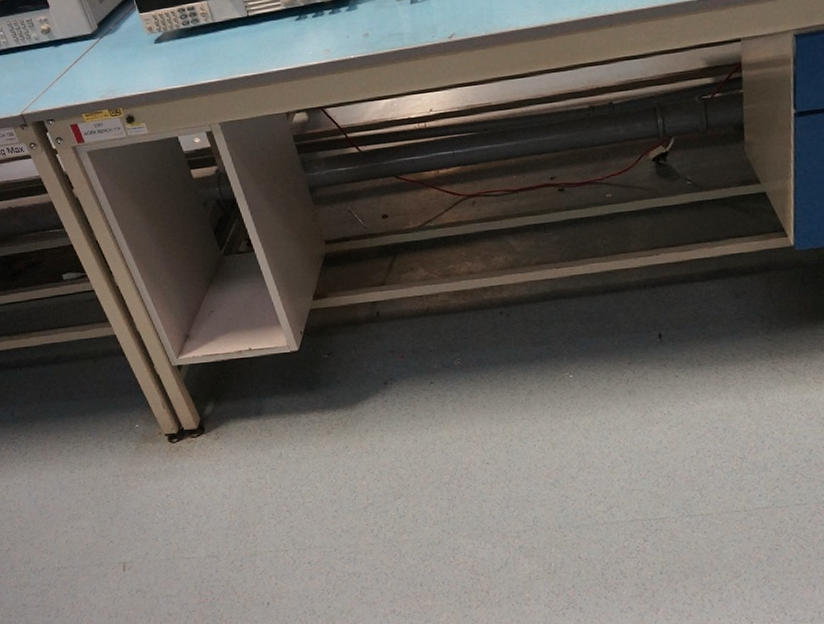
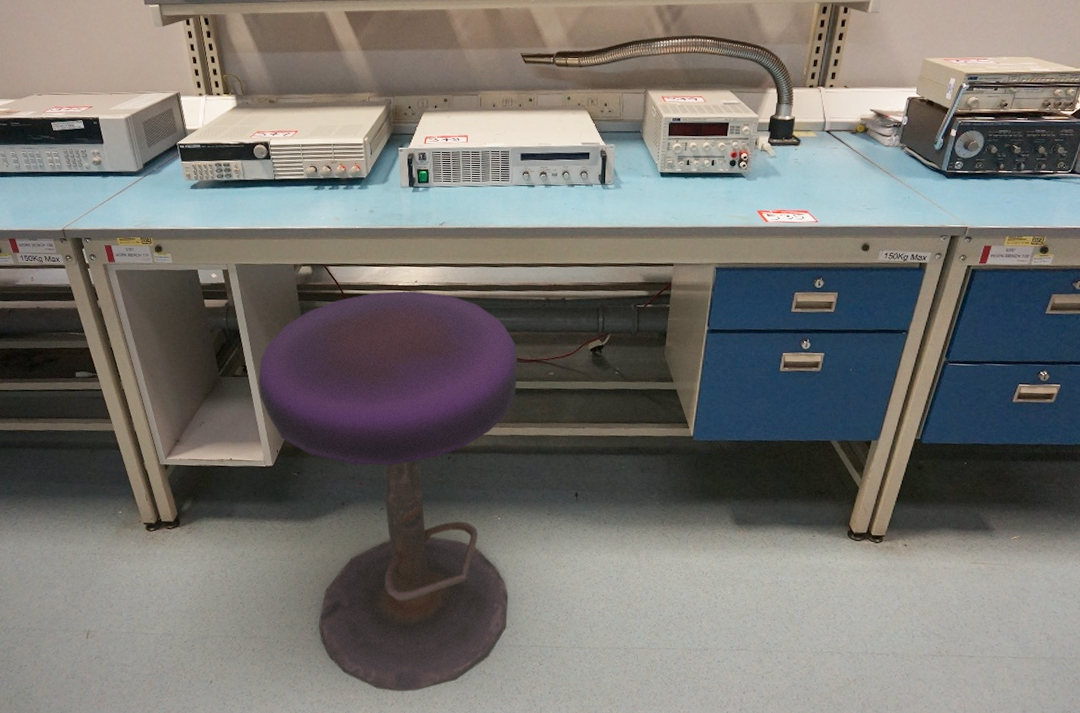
stool: none [265,120,598,592] -> present [258,291,517,692]

